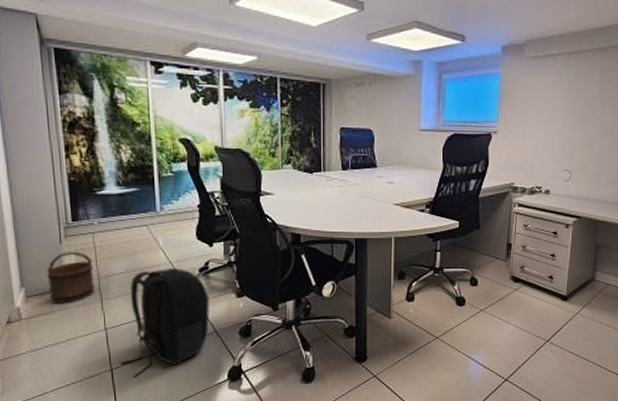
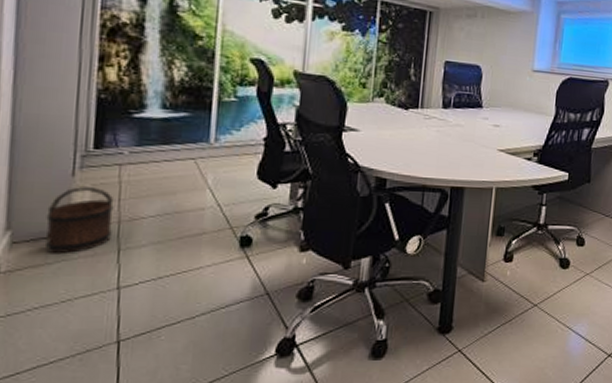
backpack: present [120,267,210,377] -> none [132,212,264,352]

